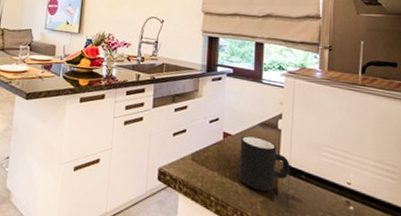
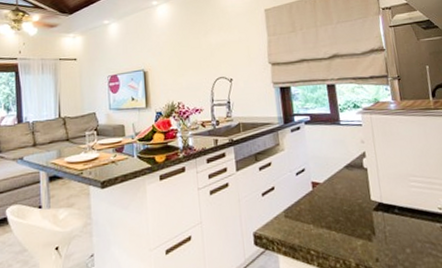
mug: present [238,135,290,192] -> none [329,179,383,235]

